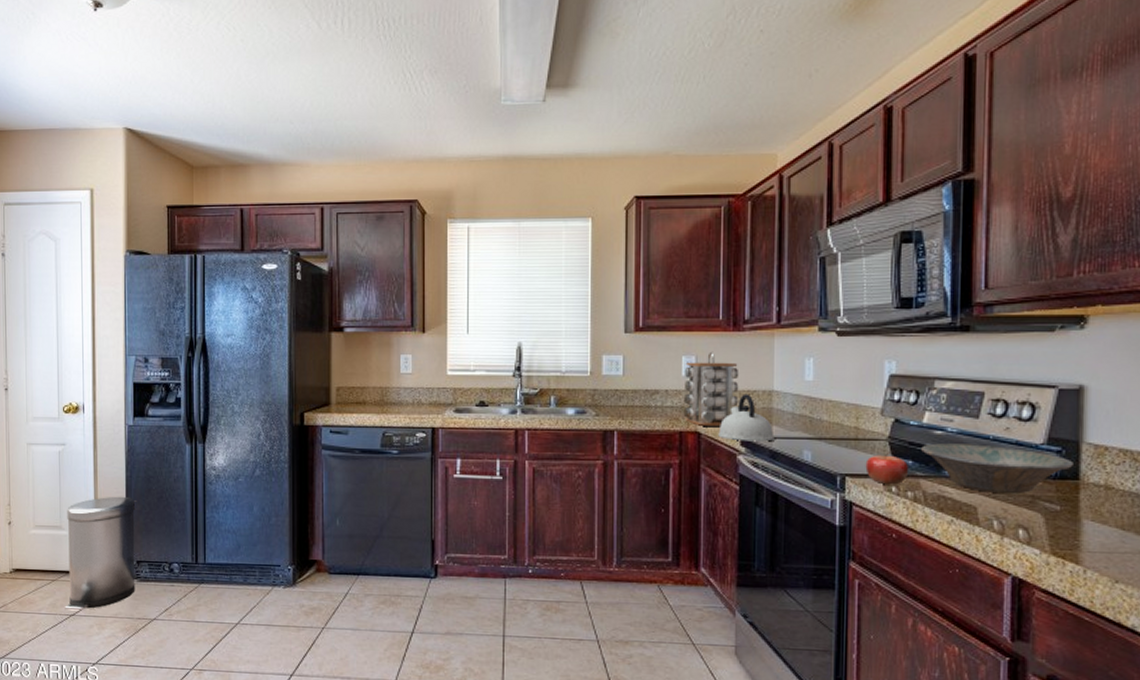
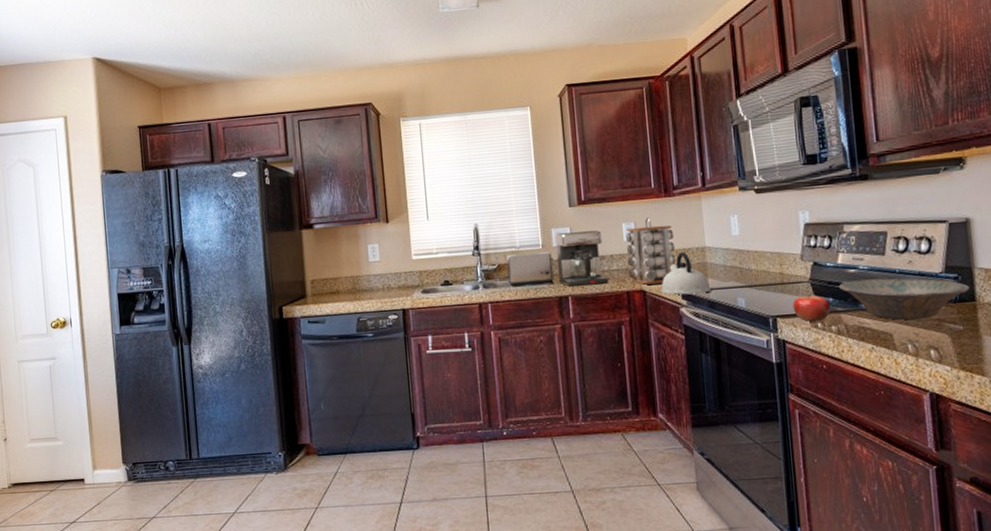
pedal bin: present [65,496,137,610] -> none [61,402,133,517]
toaster: none [549,378,602,415] -> present [506,251,554,287]
coffee maker: none [606,361,660,422] -> present [555,230,609,288]

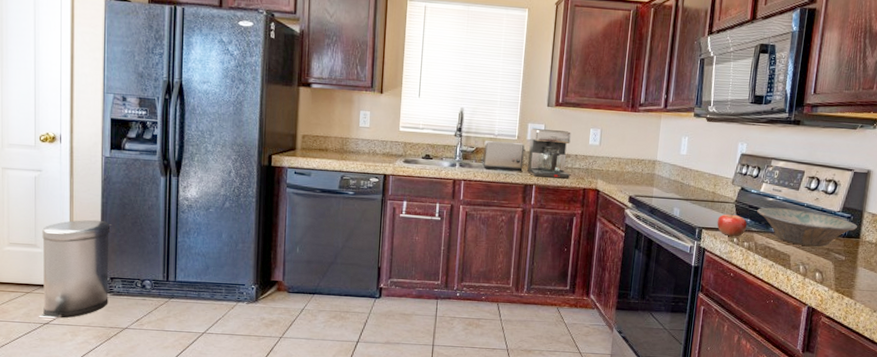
pedal bin: none [61,402,133,517] -> present [38,219,112,319]
spice rack: present [626,217,677,286] -> none [587,126,633,187]
kettle: present [661,252,711,295] -> none [612,161,654,200]

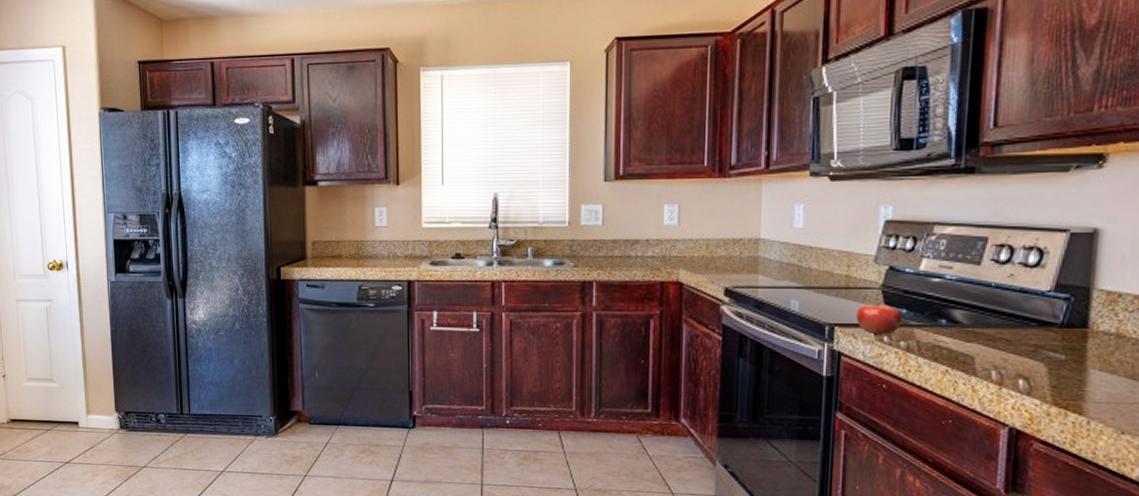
pedal bin: present [38,219,112,319] -> none [57,350,125,458]
toaster: present [483,140,526,172] -> none [526,229,580,266]
coffee maker: present [527,129,571,180] -> none [584,210,641,273]
bowl: present [757,207,857,248] -> none [917,291,1082,344]

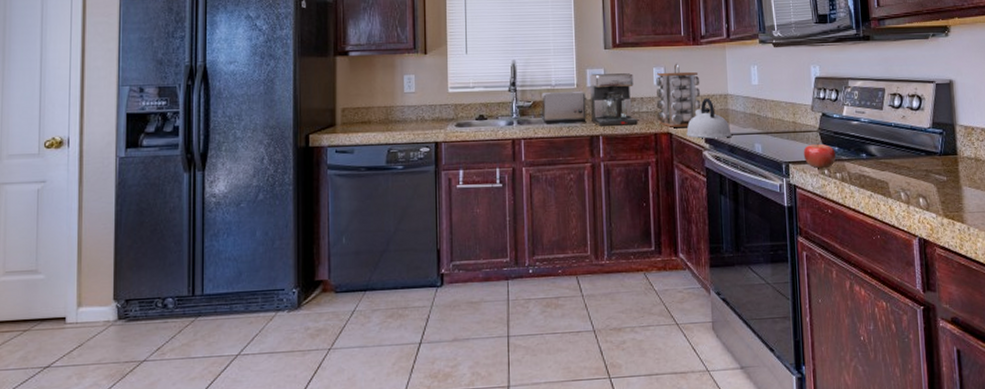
toaster: none [526,229,580,266] -> present [542,90,587,124]
coffee maker: none [584,210,641,273] -> present [590,73,638,128]
spice rack: none [665,199,725,277] -> present [656,63,701,129]
kettle: none [701,242,760,292] -> present [686,98,732,139]

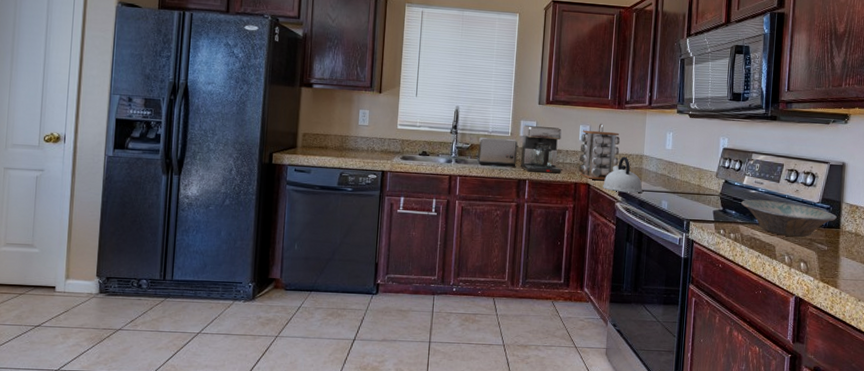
fruit: present [803,141,836,169] -> none [703,204,733,229]
bowl: none [844,130,952,170] -> present [741,199,837,238]

